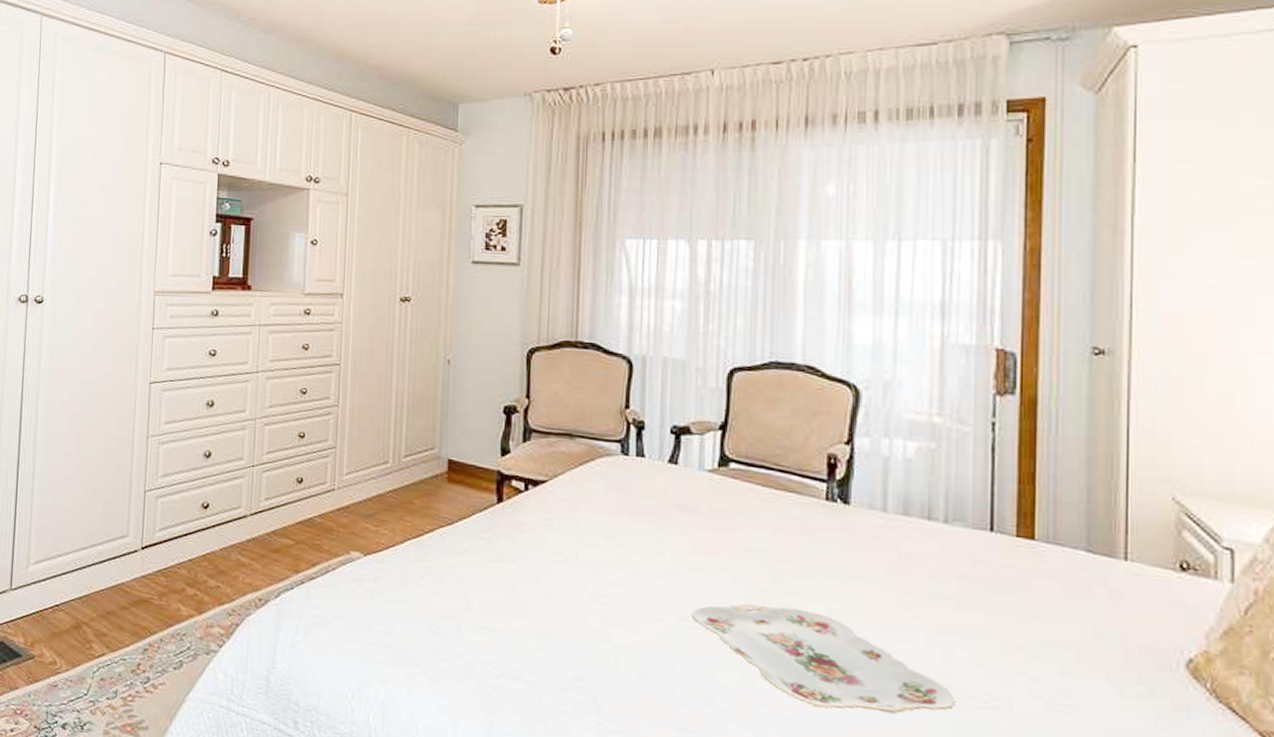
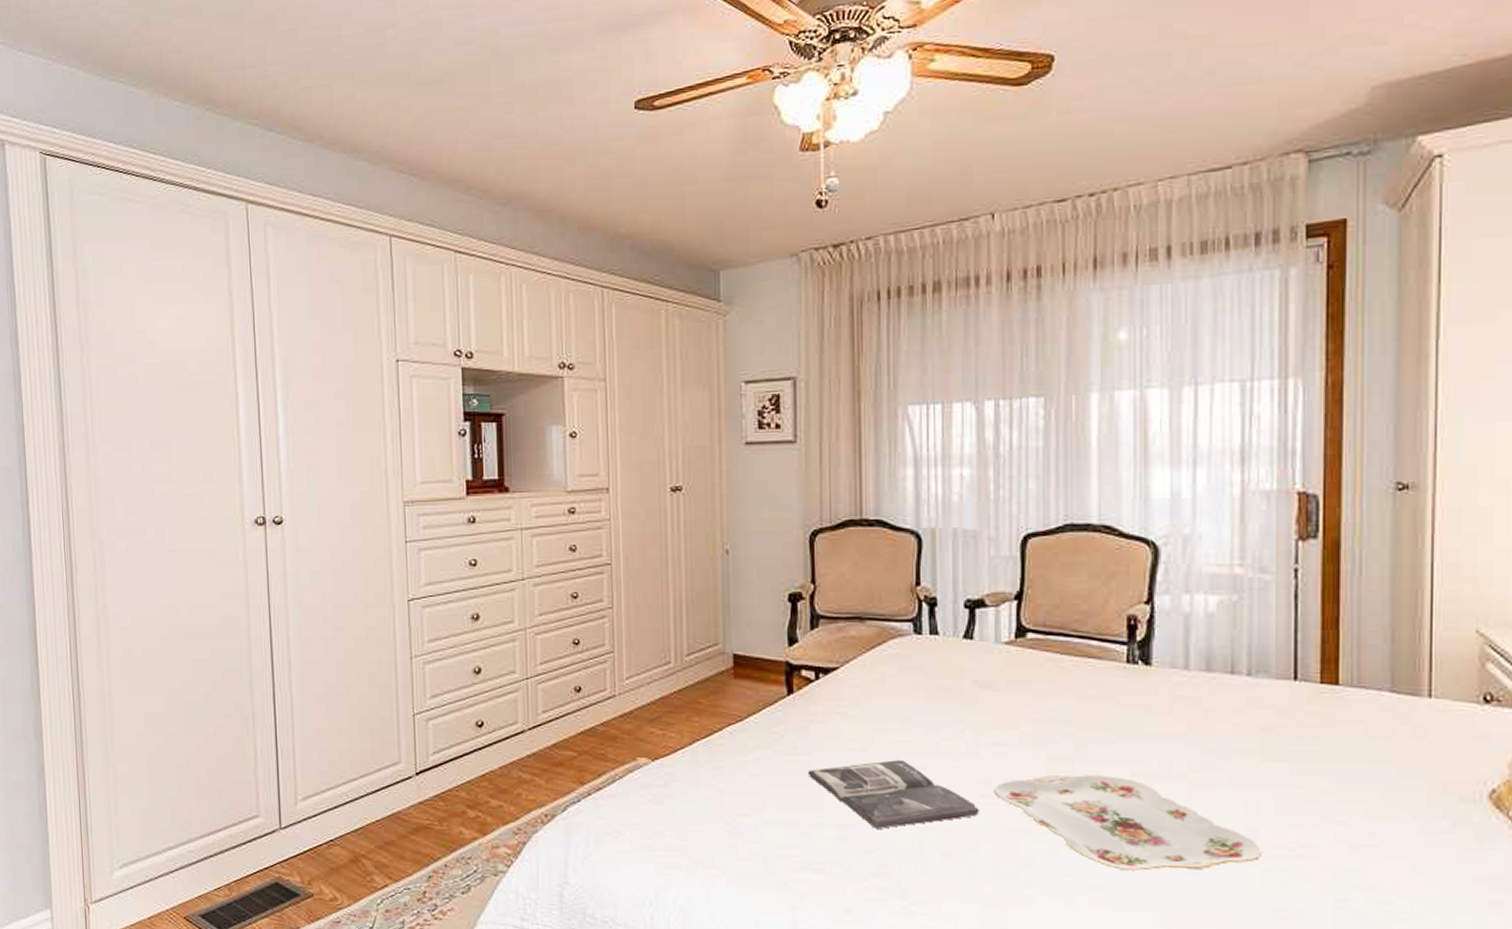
magazine: none [512,575,677,643] -> present [807,760,980,829]

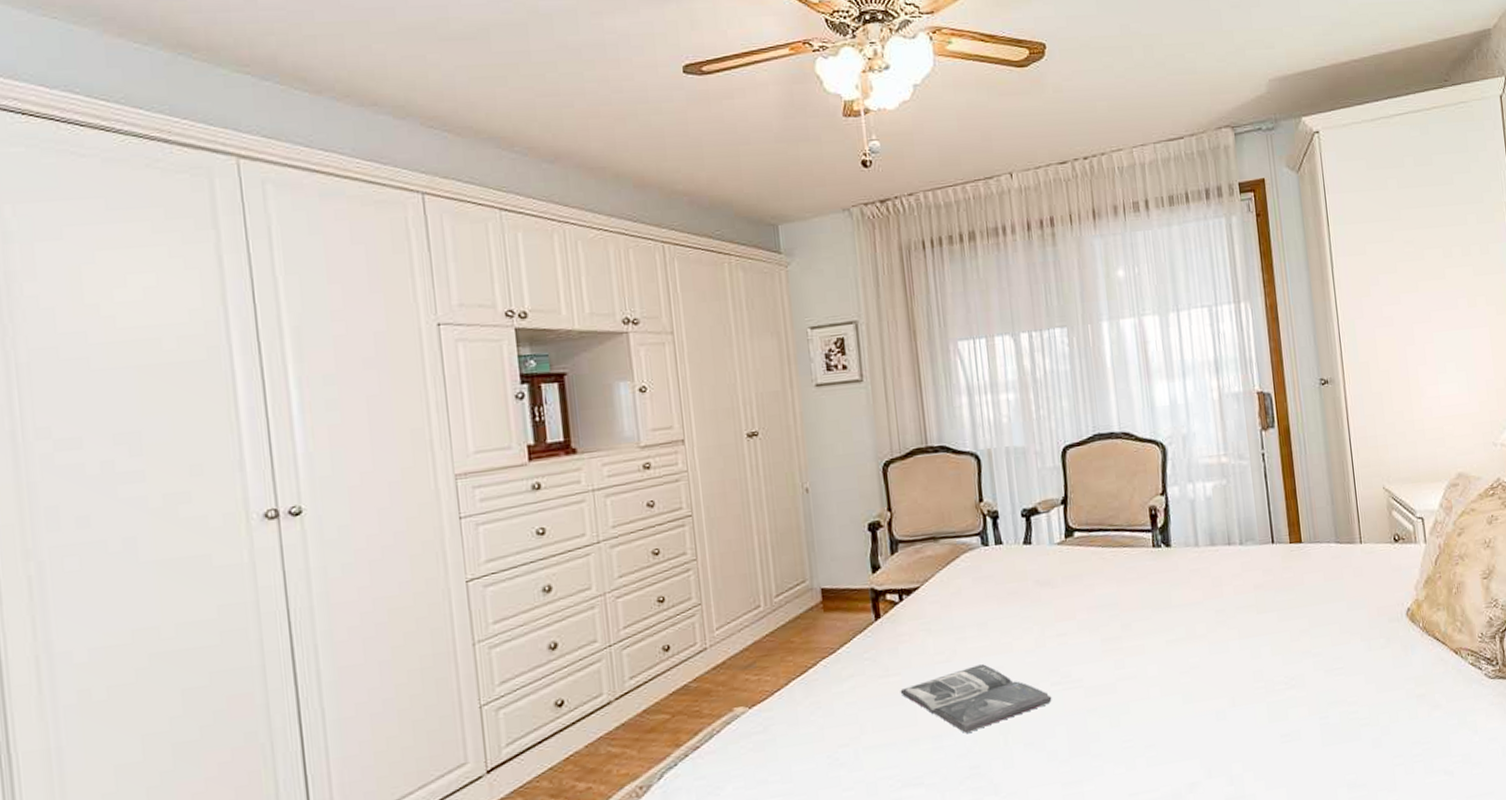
serving tray: present [994,775,1262,871] -> none [1062,646,1267,728]

